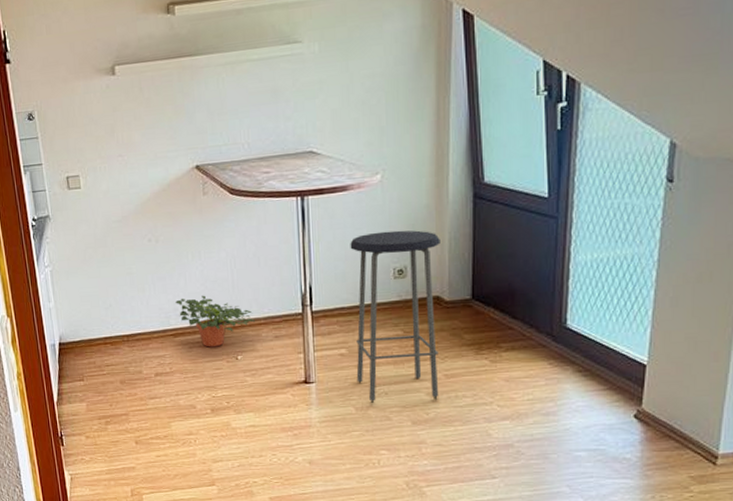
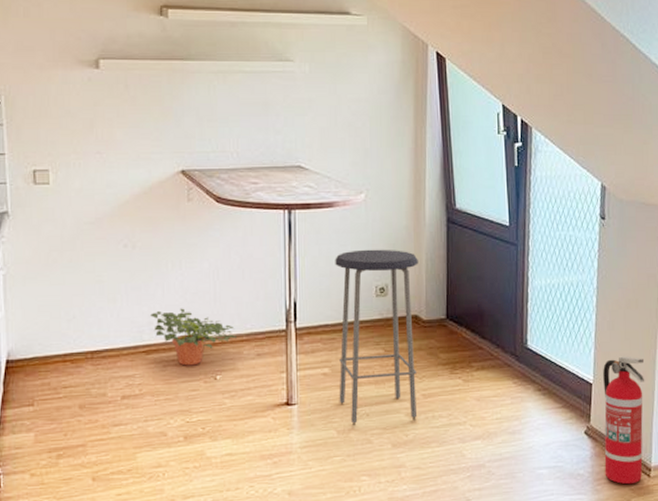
fire extinguisher: none [657,335,717,472] -> present [603,356,645,485]

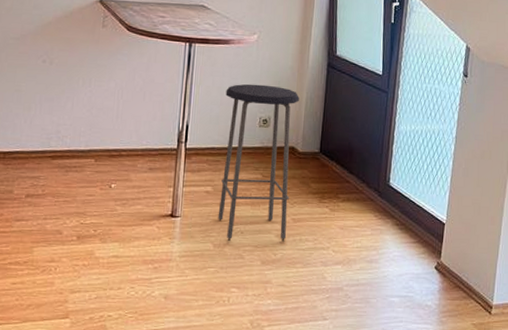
potted plant: present [151,308,237,366] -> none [59,121,133,173]
fire extinguisher: present [603,356,645,485] -> none [450,201,494,319]

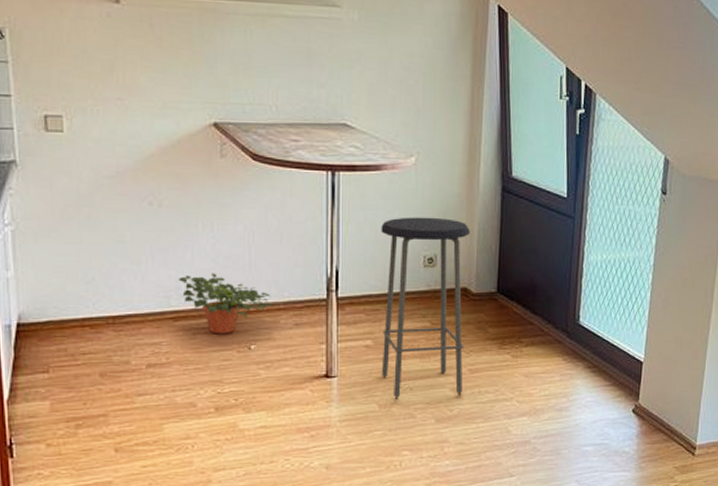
potted plant: none [59,121,133,173] -> present [179,273,273,334]

